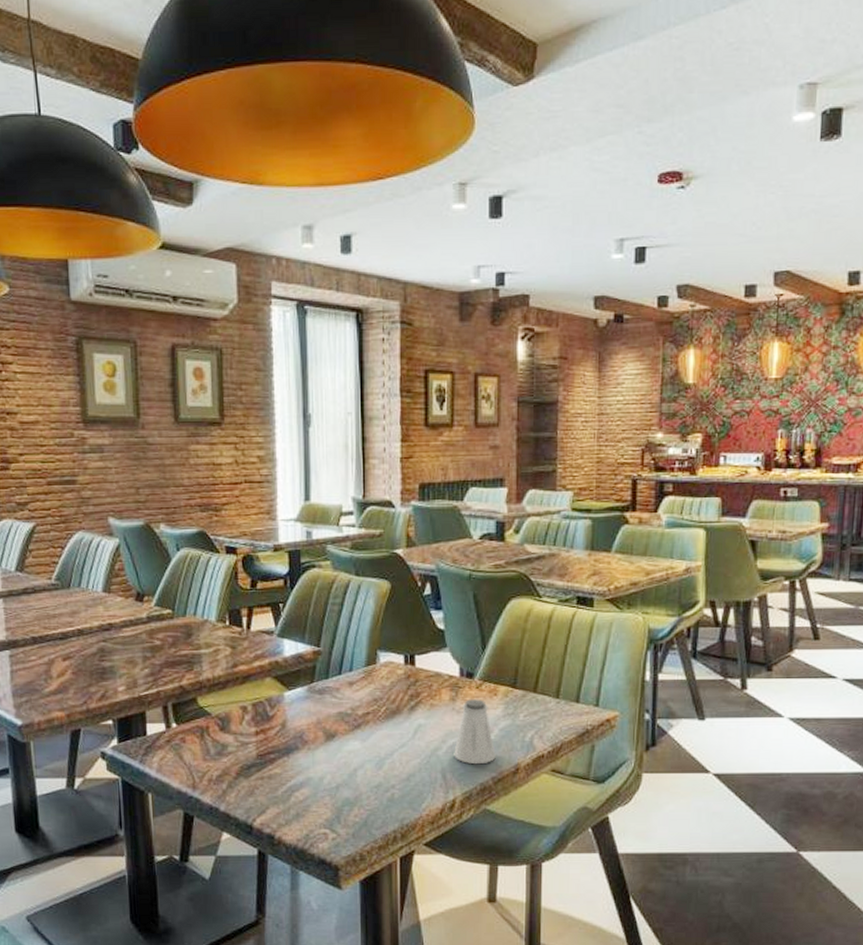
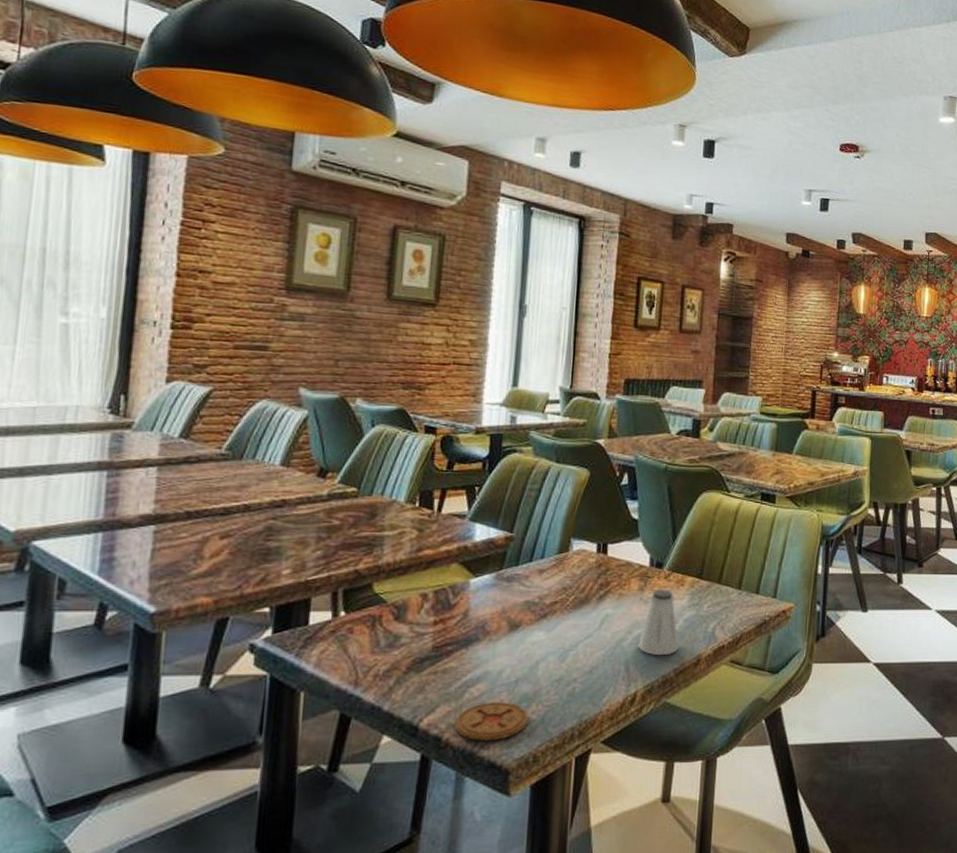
coaster: none [284,805,352,840] -> present [454,702,529,741]

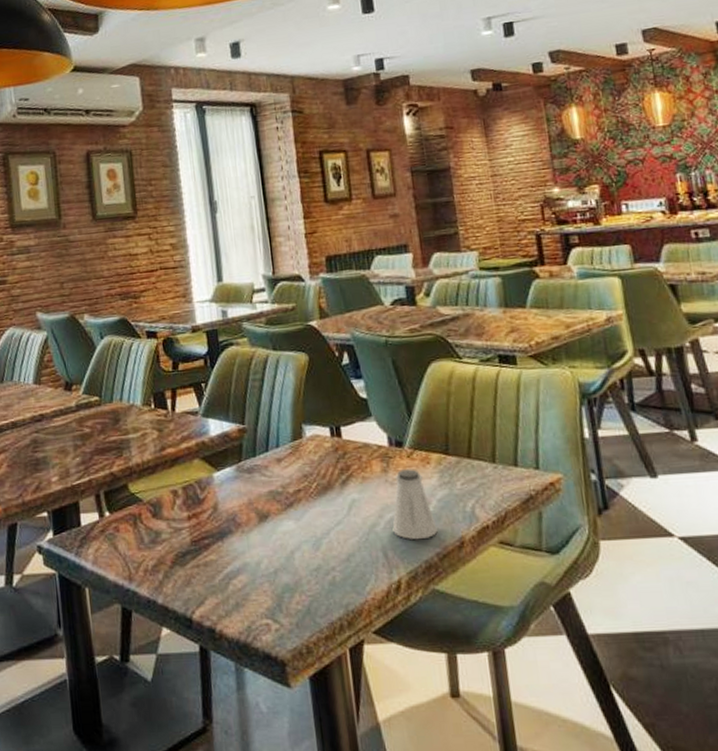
coaster: present [454,702,529,741] -> none [224,593,295,632]

